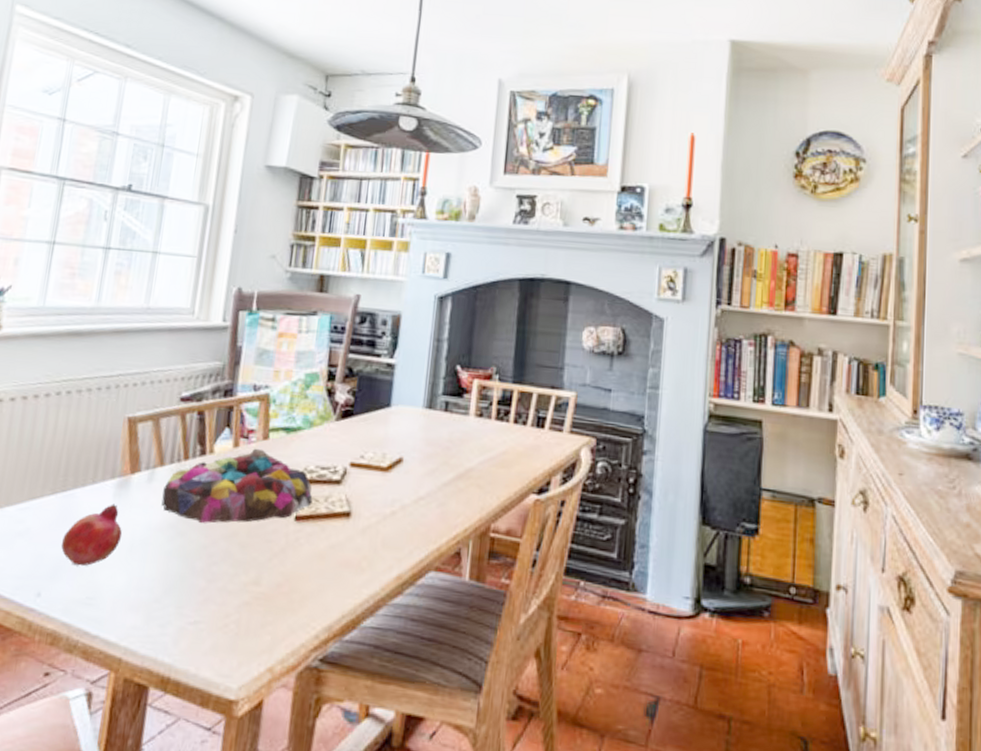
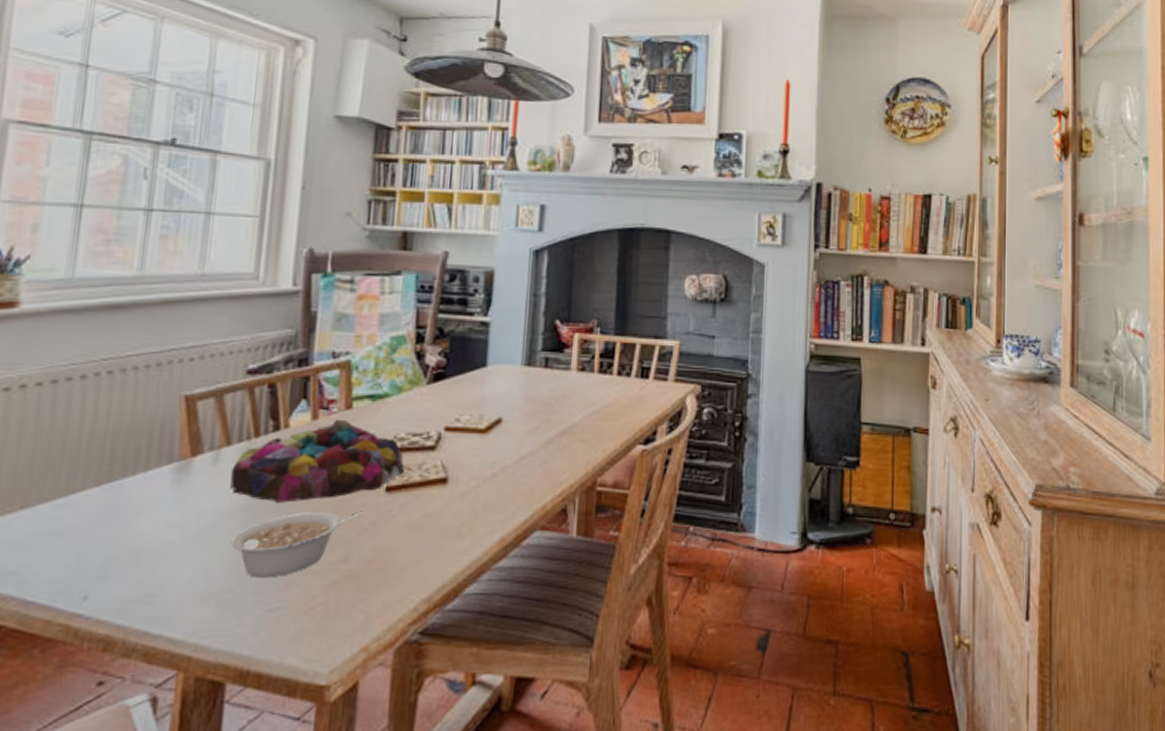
fruit: present [61,504,123,567] -> none [109,491,185,562]
legume: none [159,534,273,593] -> present [230,511,362,578]

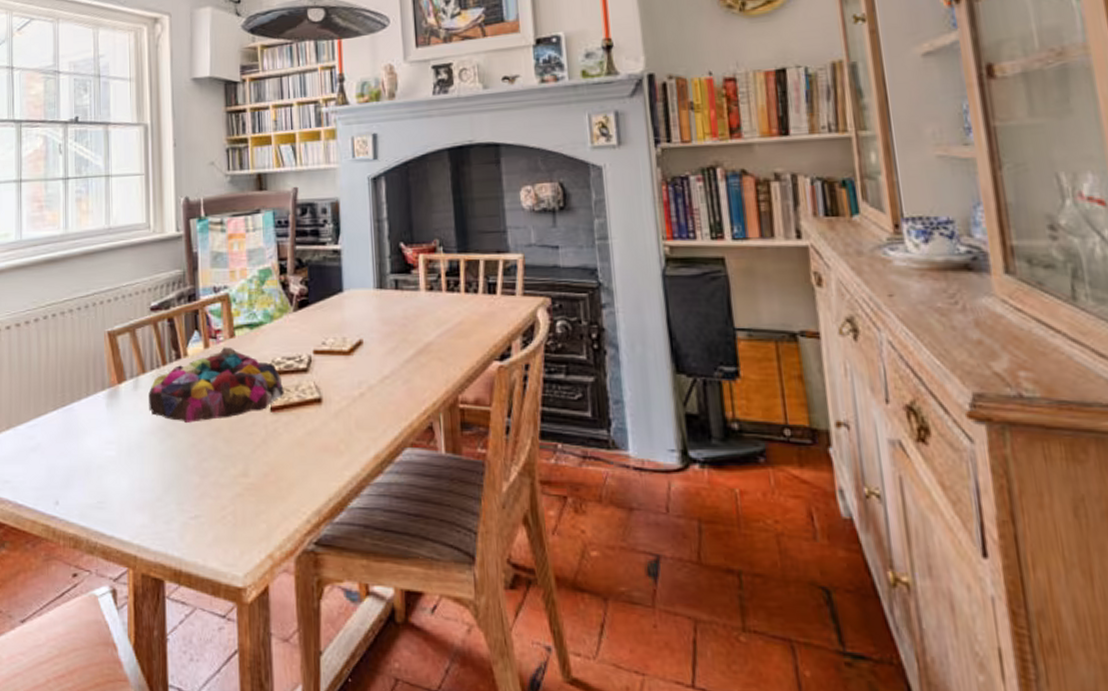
legume: present [230,511,362,578] -> none [155,430,254,489]

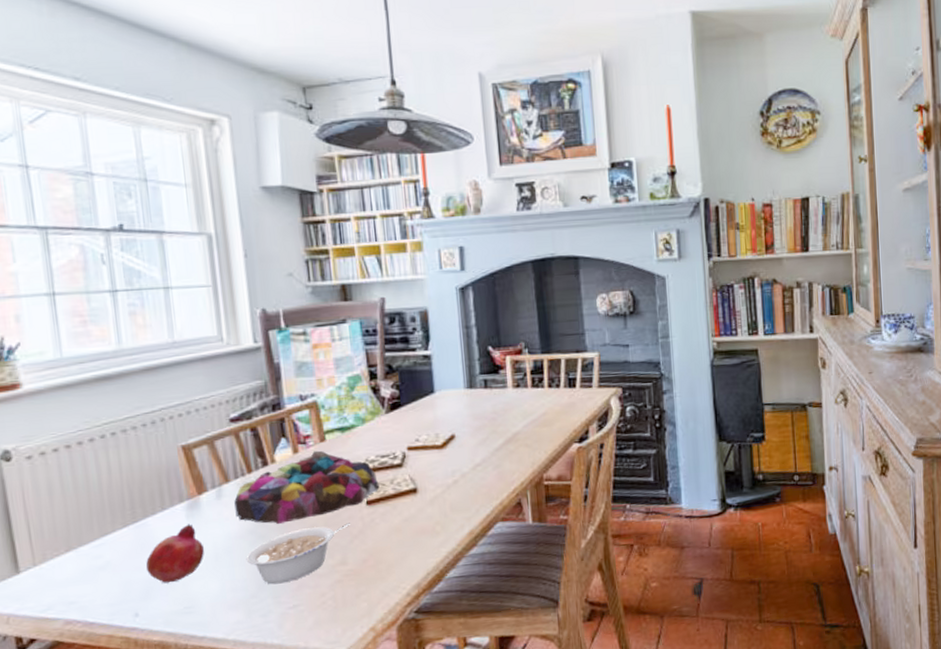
fruit: none [68,413,120,474] -> present [145,524,205,584]
legume: none [155,430,254,489] -> present [246,523,350,584]

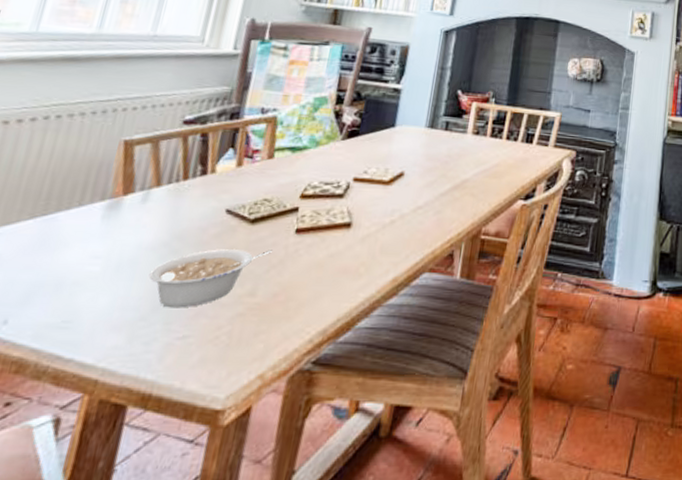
fruit: present [145,524,205,584] -> none [36,225,109,290]
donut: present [234,450,380,524] -> none [155,167,315,240]

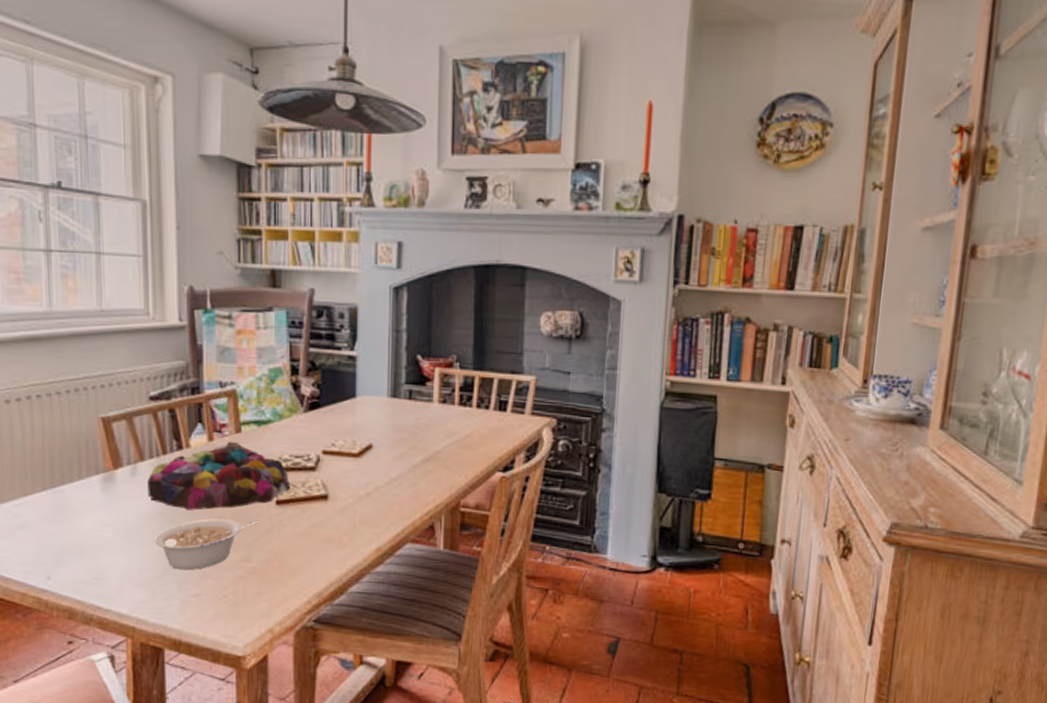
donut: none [155,167,315,240] -> present [147,441,291,510]

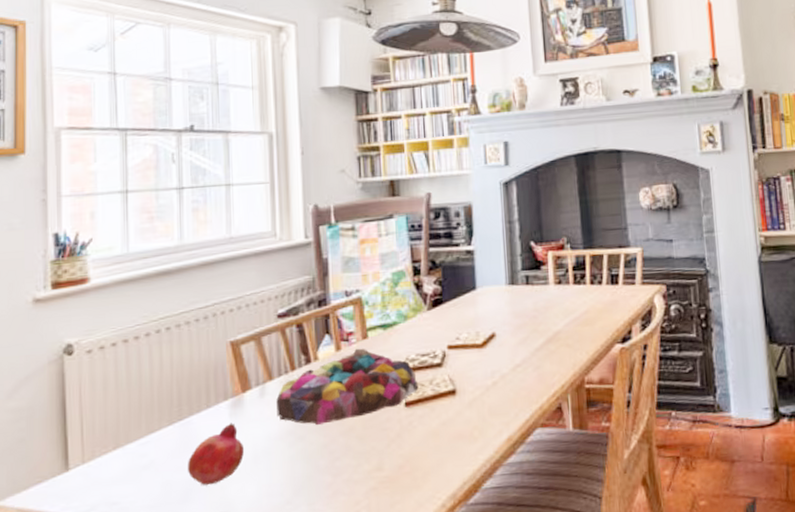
fruit: none [60,497,116,553] -> present [187,423,245,486]
legume: present [154,519,258,570] -> none [284,425,388,490]

